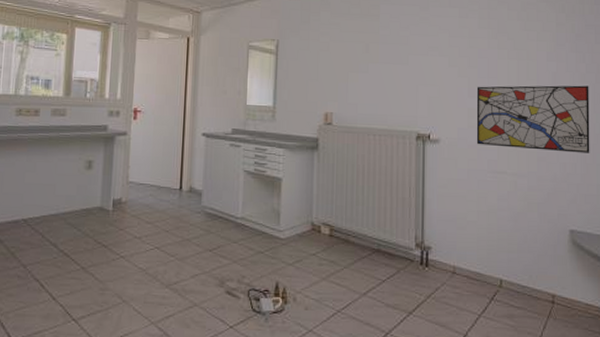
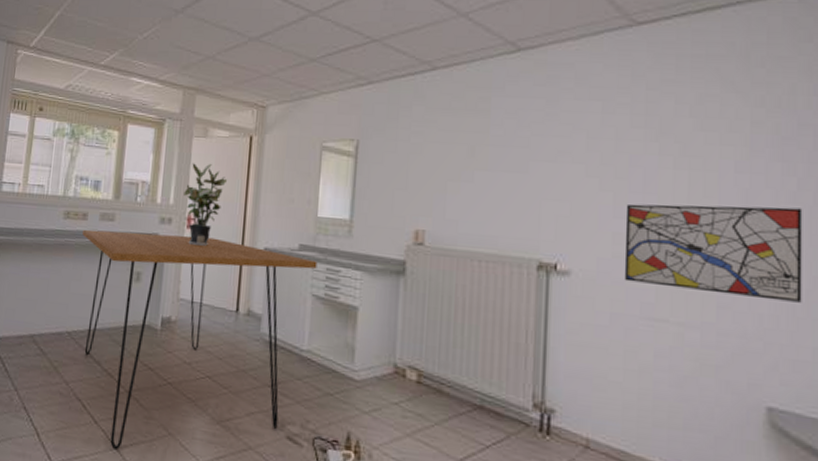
dining table: none [35,124,248,321] -> present [82,229,317,450]
potted plant: none [130,62,169,134] -> present [184,163,228,246]

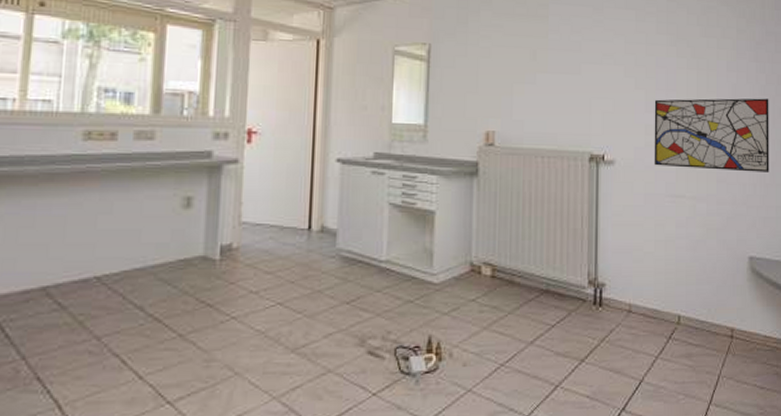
dining table: present [82,229,317,450] -> none [111,151,393,404]
potted plant: present [184,163,228,246] -> none [242,70,293,161]

